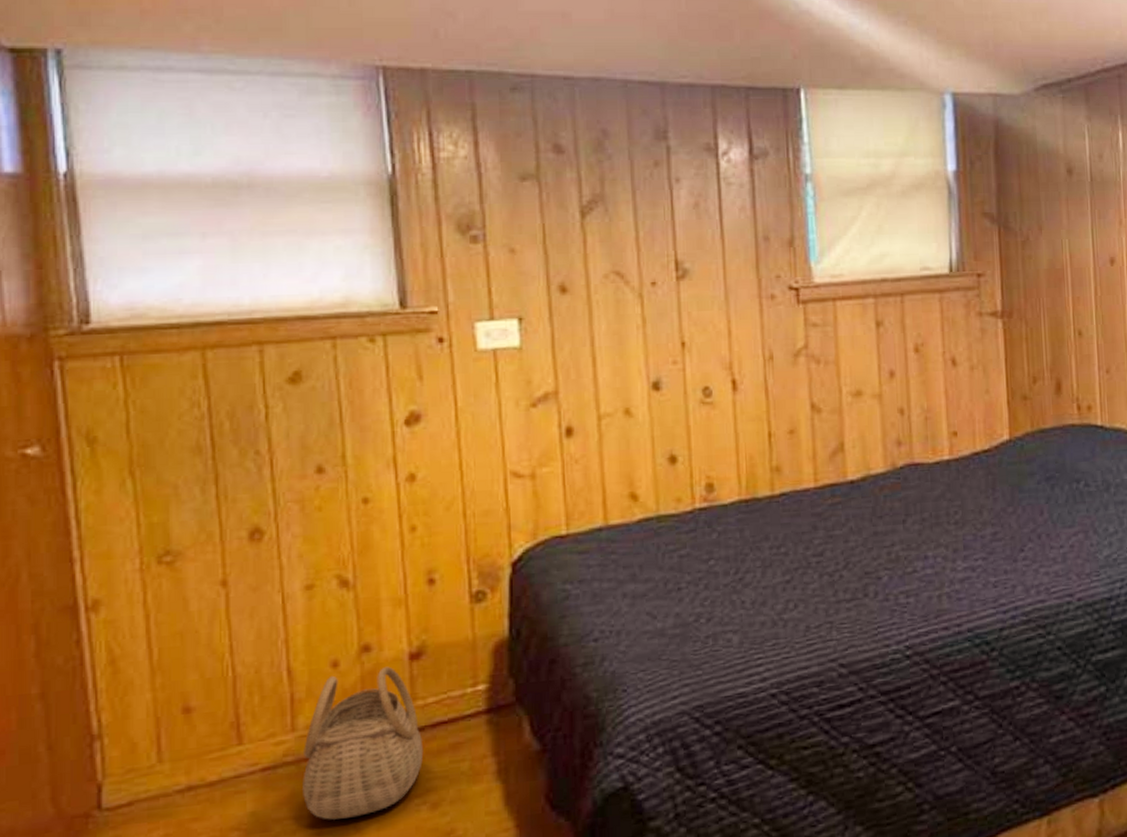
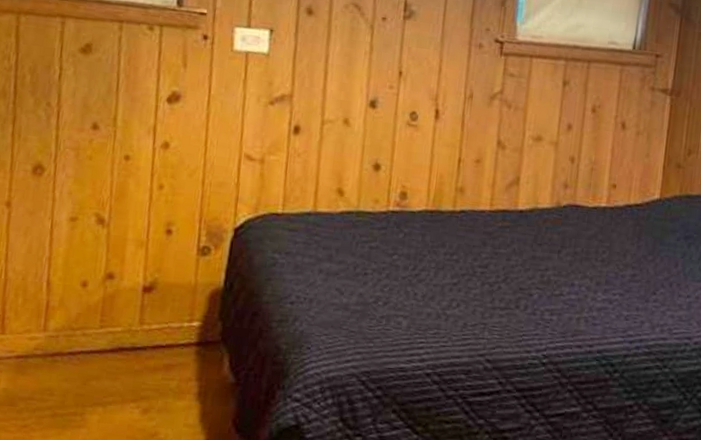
basket: present [303,666,424,820] -> none [45,292,144,408]

